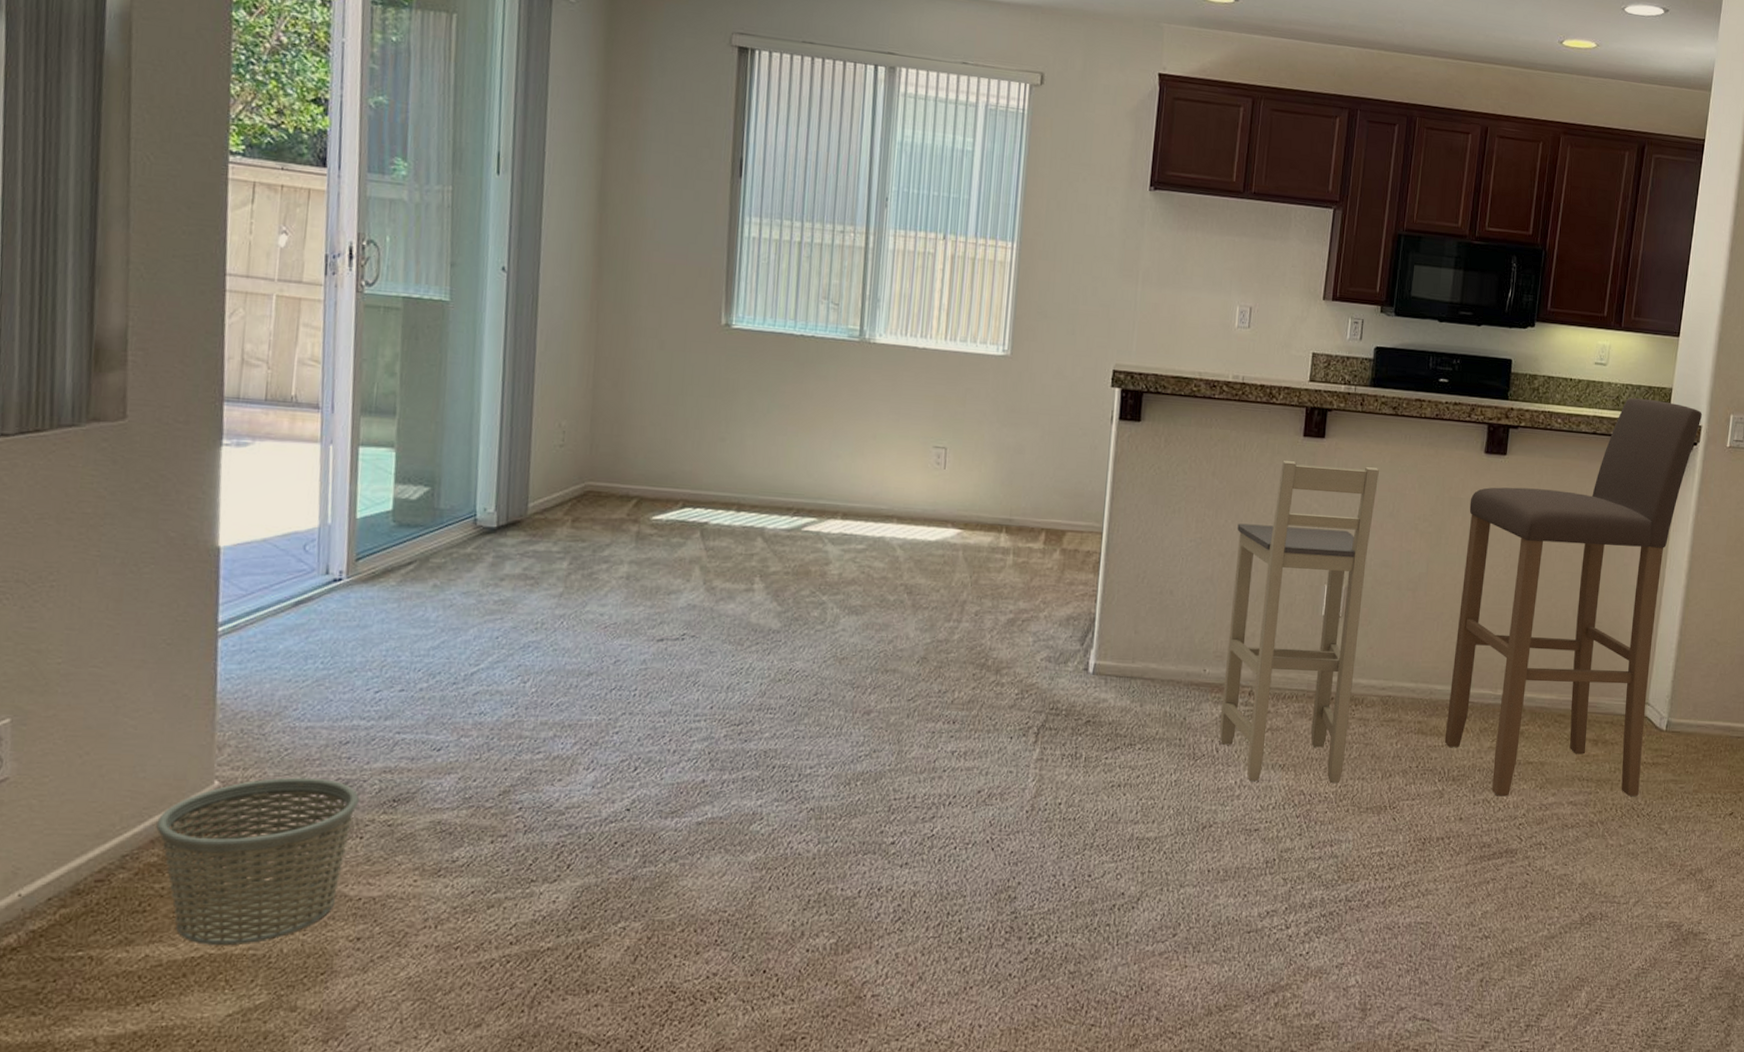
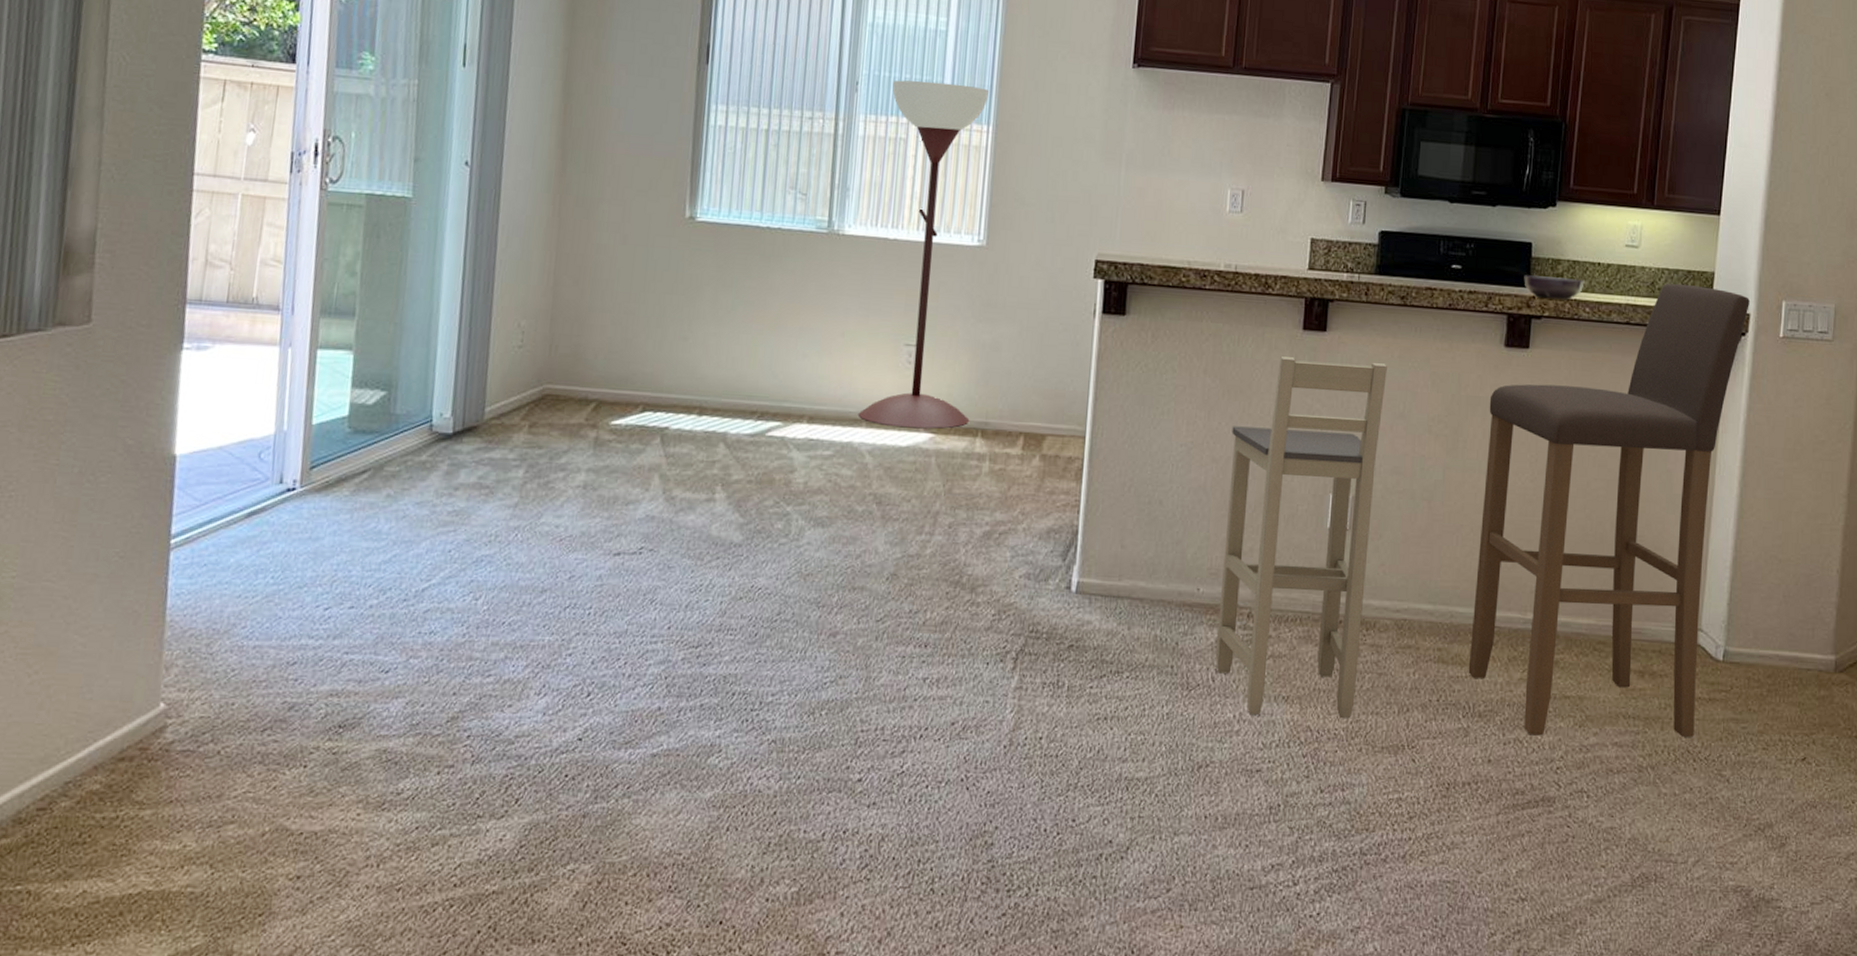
basket: present [156,777,359,945] -> none [100,700,304,881]
floor lamp: none [889,197,1013,525] -> present [858,80,989,429]
bowl: none [1504,389,1558,413] -> present [1524,275,1585,302]

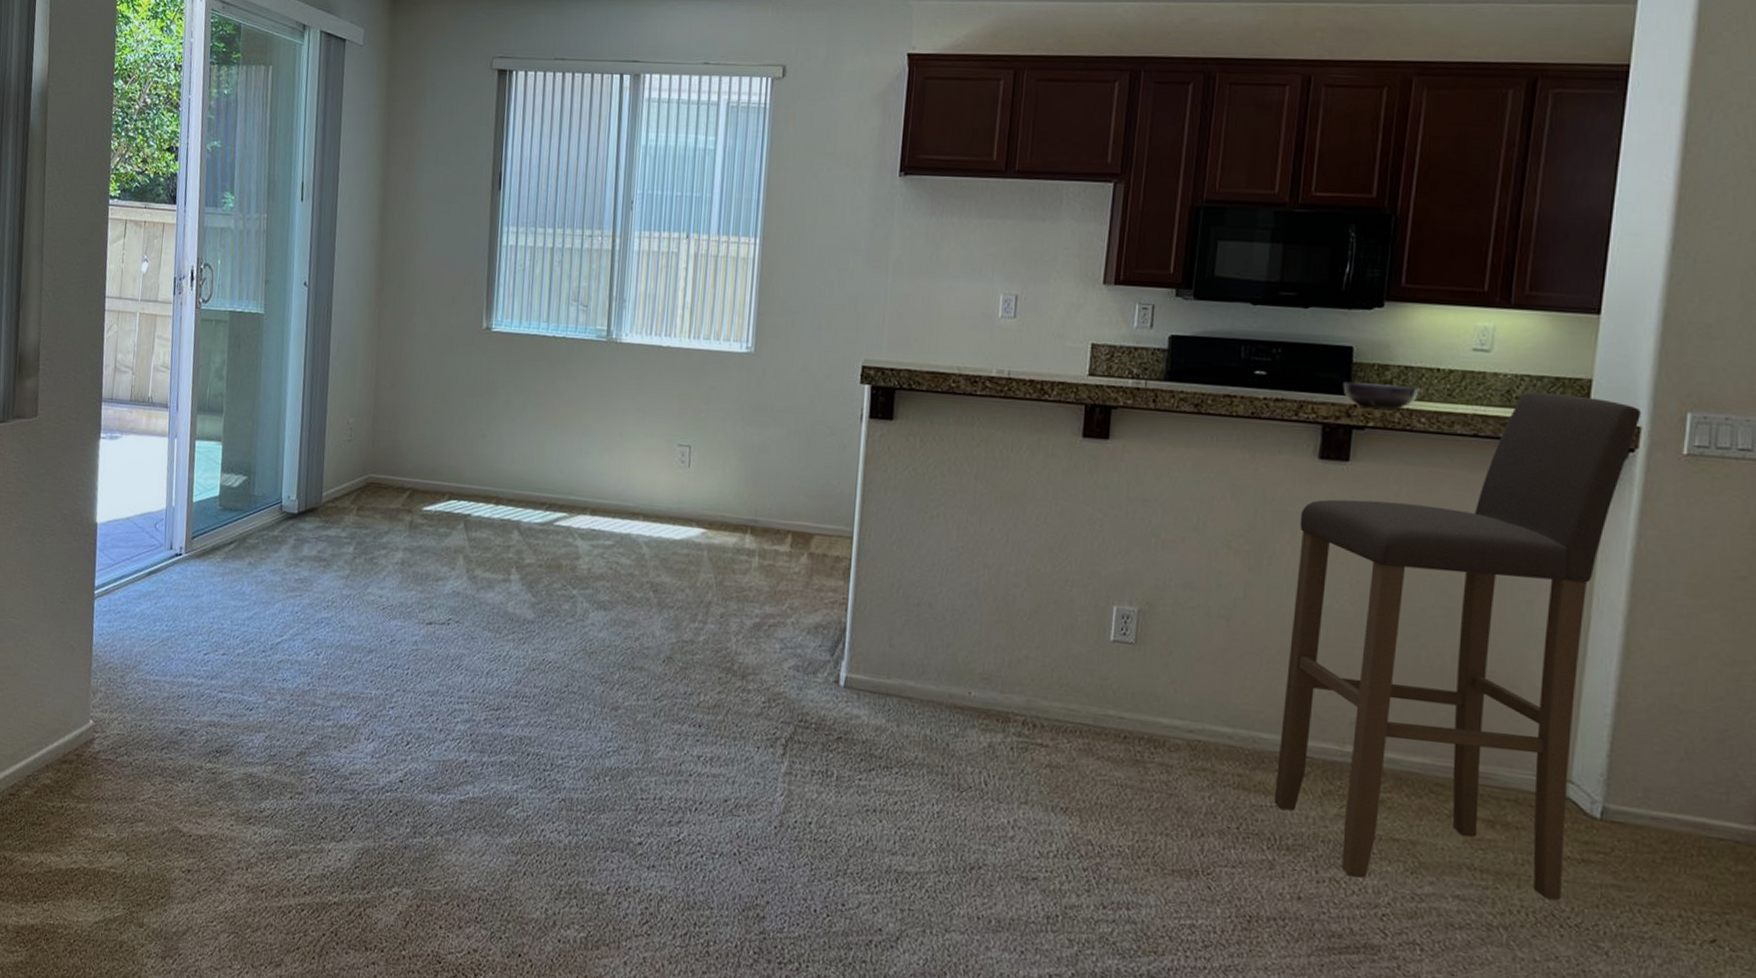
floor lamp: present [858,80,989,429] -> none [635,197,756,525]
bar stool: present [1215,356,1387,718] -> none [988,464,1178,836]

